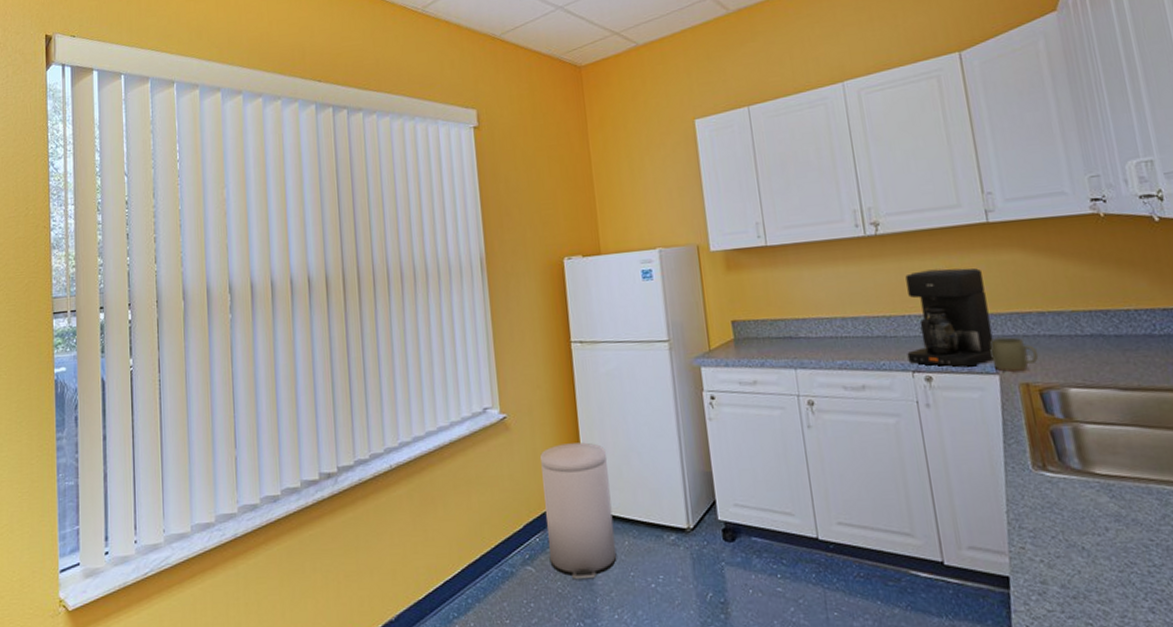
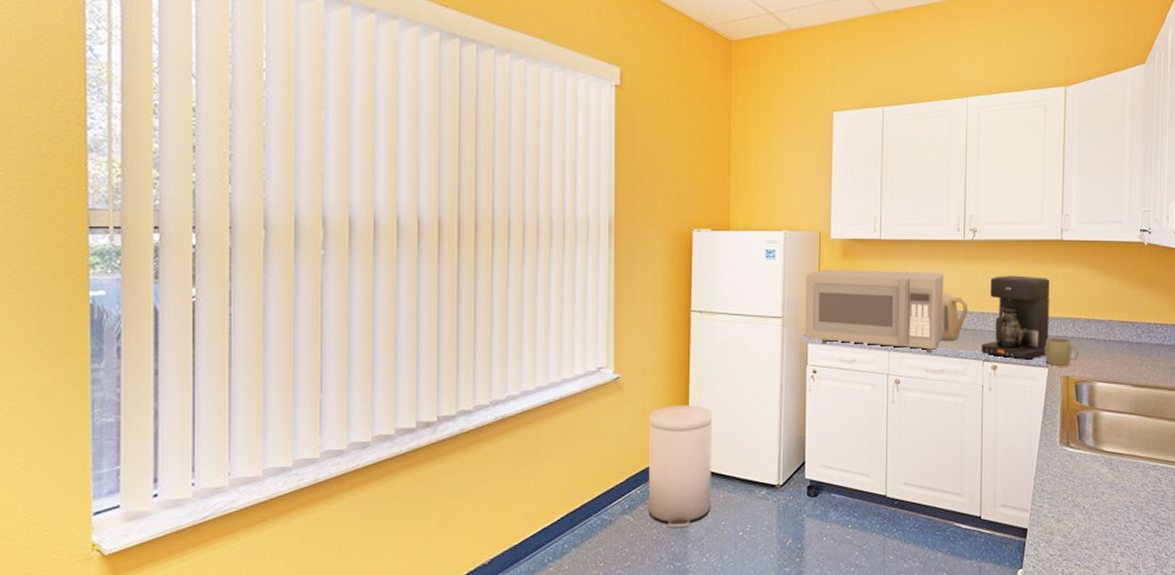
microwave: none [688,275,859,369] -> present [805,268,944,354]
kettle: none [849,297,885,352] -> present [941,293,969,340]

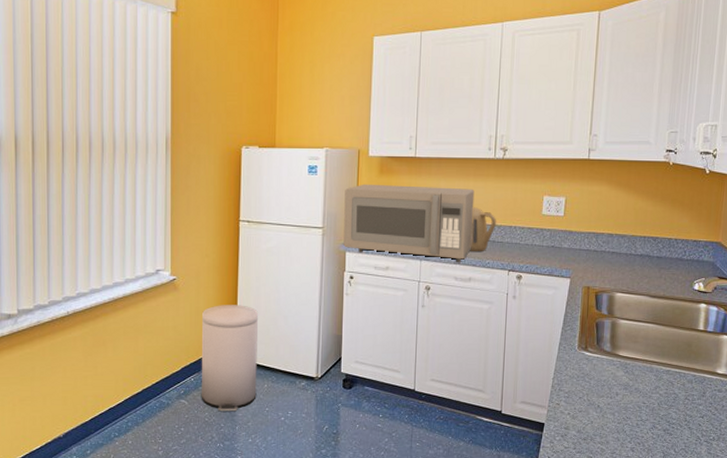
coffee maker: present [981,275,1049,360] -> none [507,192,575,271]
mug: present [1045,336,1080,367] -> none [568,249,602,278]

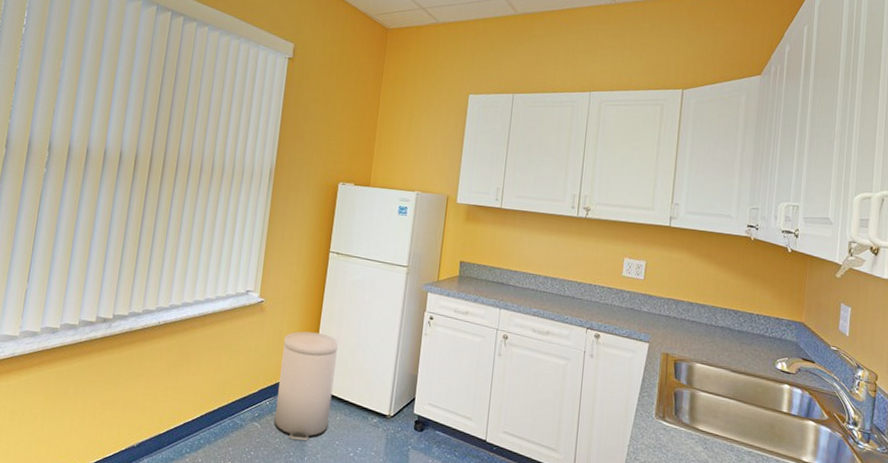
microwave: present [343,184,475,263] -> none [426,228,557,316]
kettle: present [470,207,497,251] -> none [549,262,577,306]

